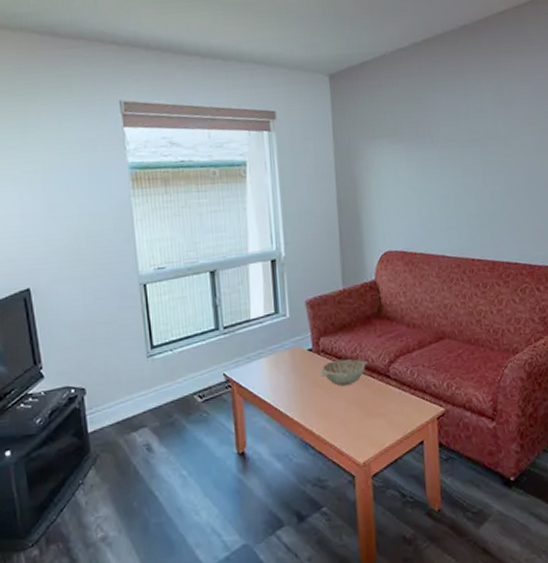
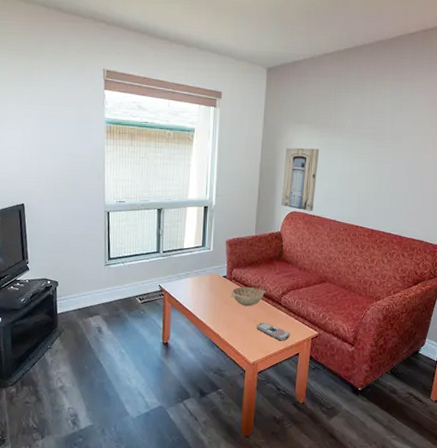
remote control: none [361,405,409,428] -> present [256,323,290,341]
wall art: none [366,167,414,249] -> present [281,148,320,211]

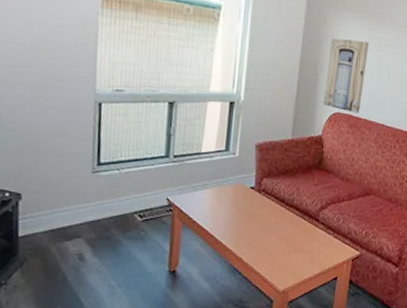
decorative bowl: present [230,286,266,306] -> none [258,199,302,224]
remote control: present [256,323,290,341] -> none [288,243,328,264]

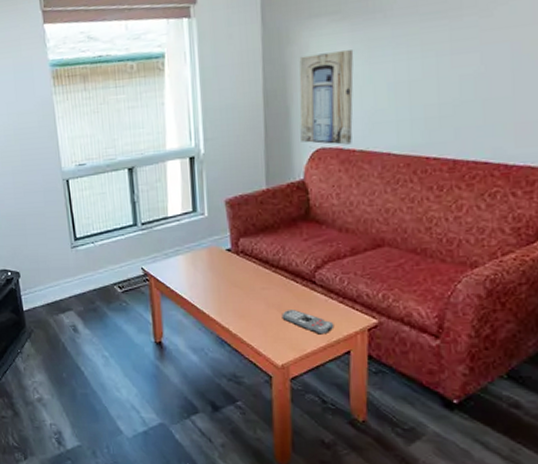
remote control: none [288,243,328,264] -> present [281,310,335,335]

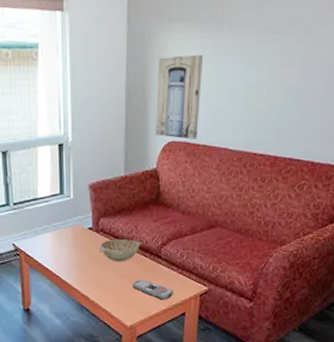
decorative bowl: none [239,261,291,289] -> present [98,238,142,262]

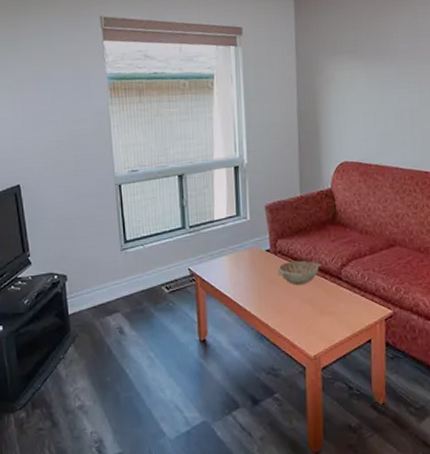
remote control: present [132,280,174,300] -> none [313,304,358,326]
wall art: present [156,55,204,140] -> none [326,82,369,160]

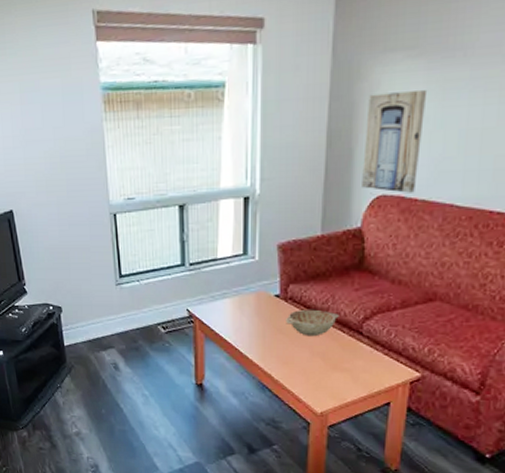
wall art: none [326,82,369,160] -> present [362,90,428,193]

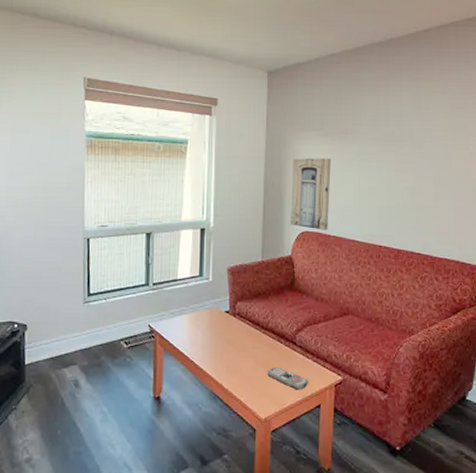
decorative bowl: present [286,309,339,337] -> none [234,323,277,348]
remote control: none [325,359,377,385] -> present [267,367,309,390]

